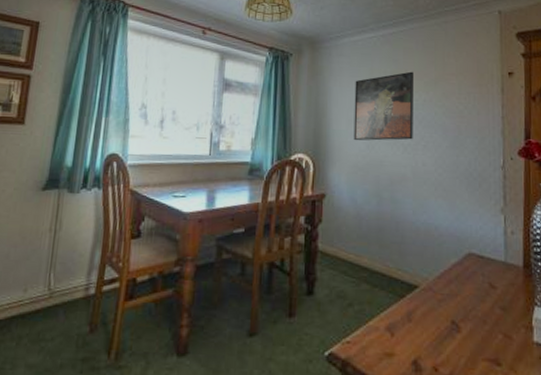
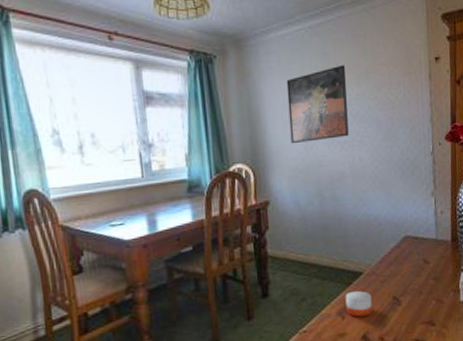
candle: none [396,305,426,338] -> present [345,290,372,317]

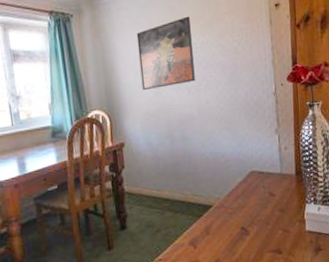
candle: present [345,290,372,317] -> none [196,222,222,246]

